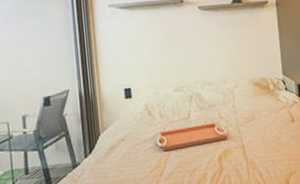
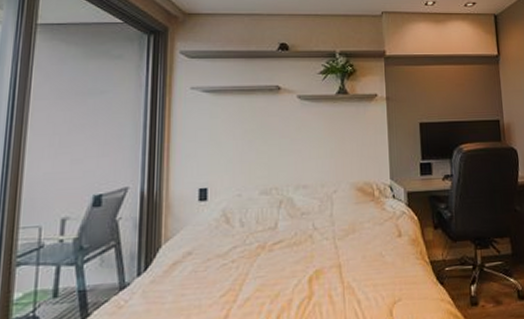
serving tray: present [157,122,228,152] -> none [233,235,322,270]

